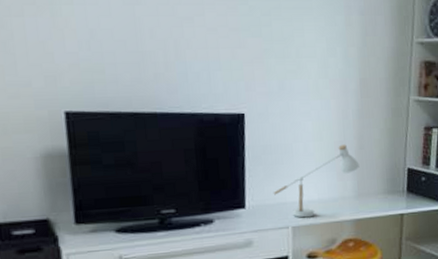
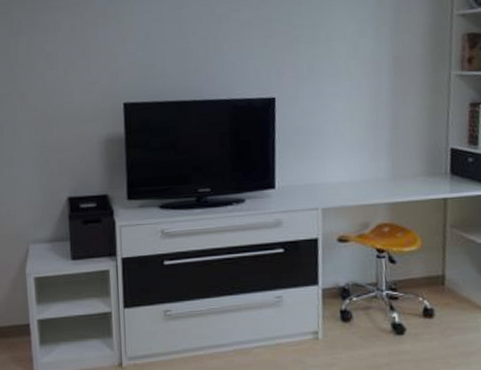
desk lamp: present [273,144,360,218] -> none [302,124,394,200]

